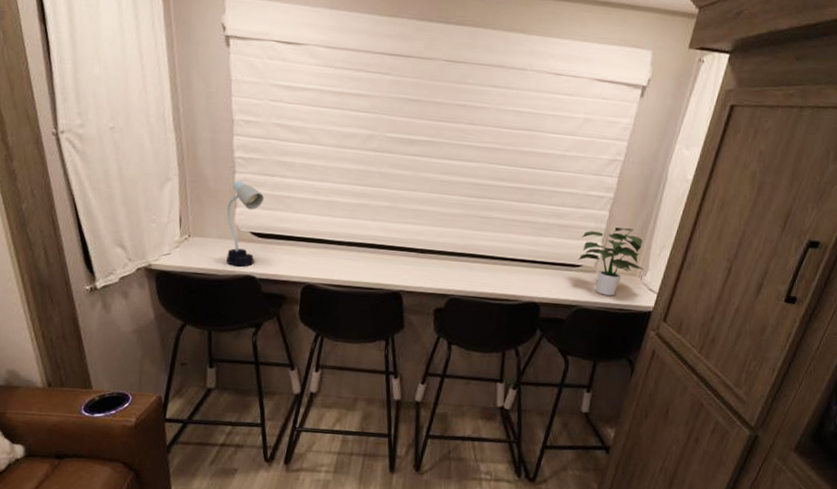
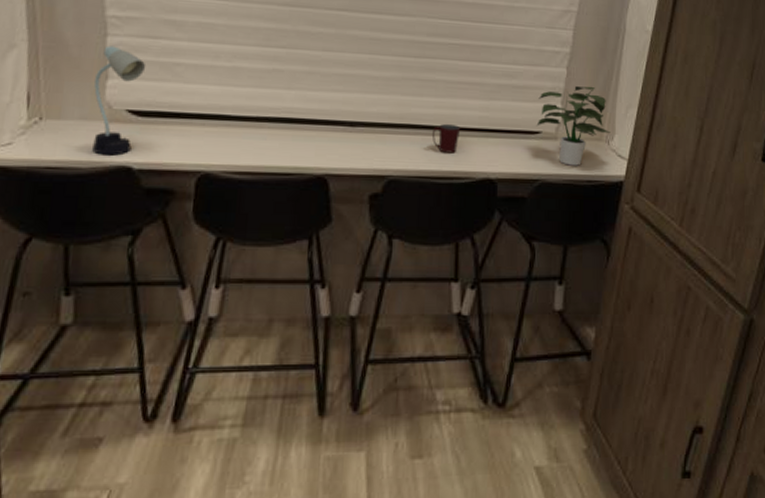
mug: none [488,254,512,280] -> present [432,123,460,153]

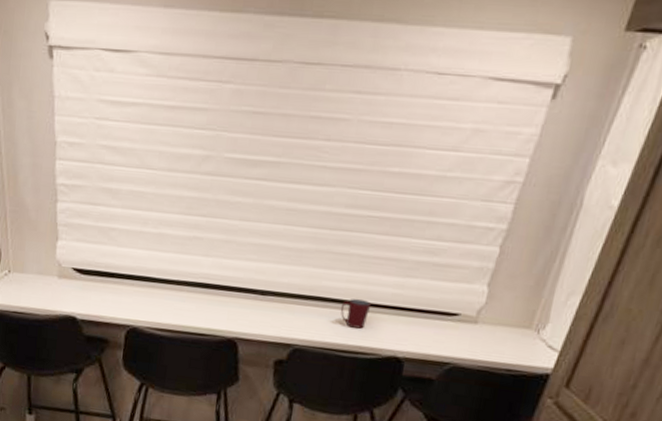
desk lamp: present [92,45,146,156] -> none [47,210,88,306]
potted plant: present [536,86,611,166] -> none [455,267,543,353]

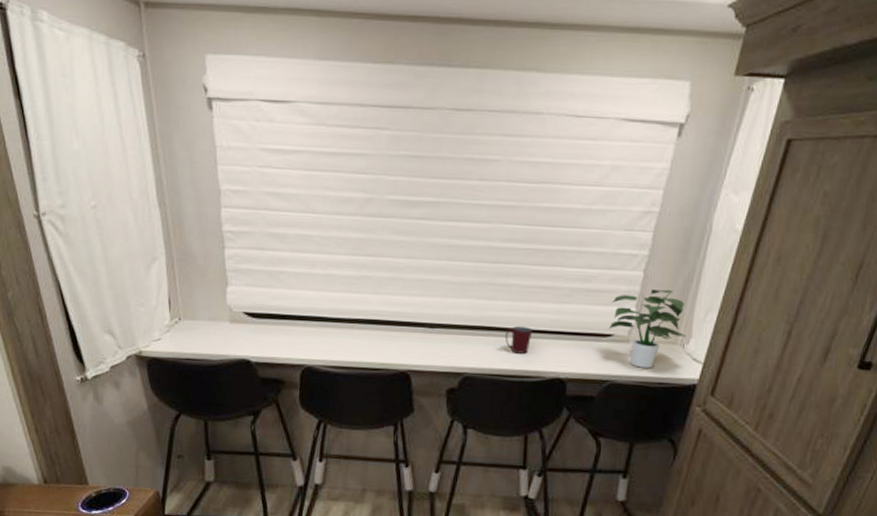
potted plant: none [455,267,543,353] -> present [608,289,687,368]

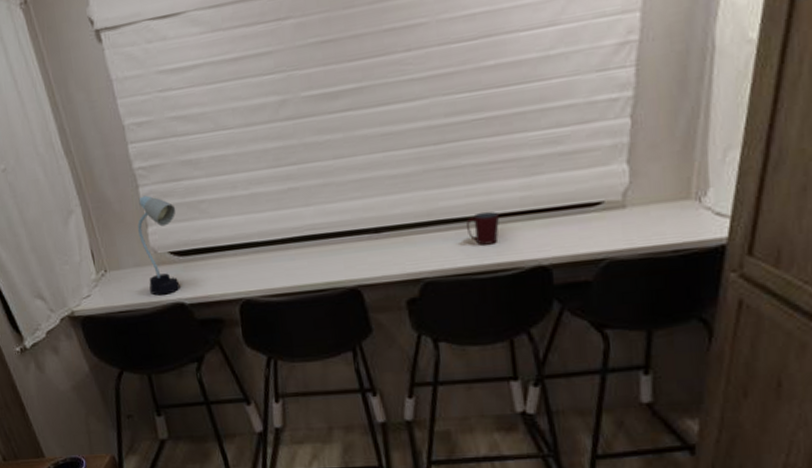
desk lamp: none [218,257,257,350] -> present [138,195,180,296]
potted plant: present [608,289,687,368] -> none [595,132,702,237]

